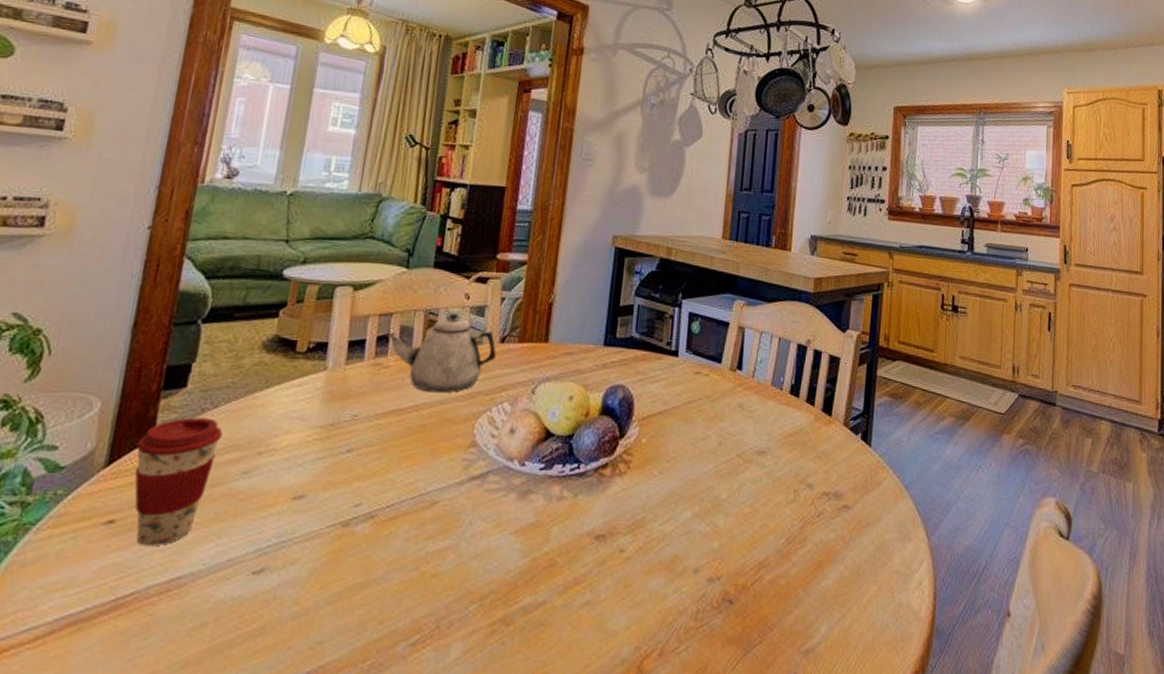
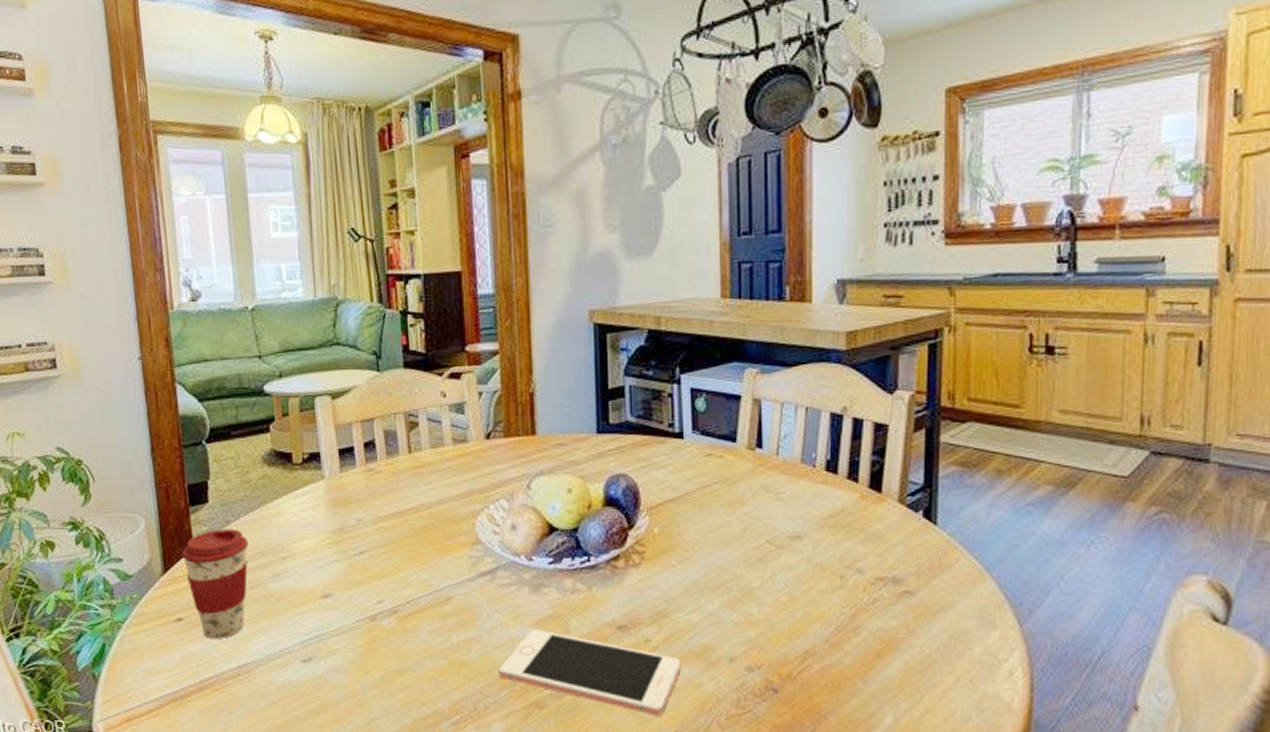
teapot: present [388,313,496,393] -> none [373,413,484,494]
cell phone: none [469,538,650,631] -> present [498,629,681,716]

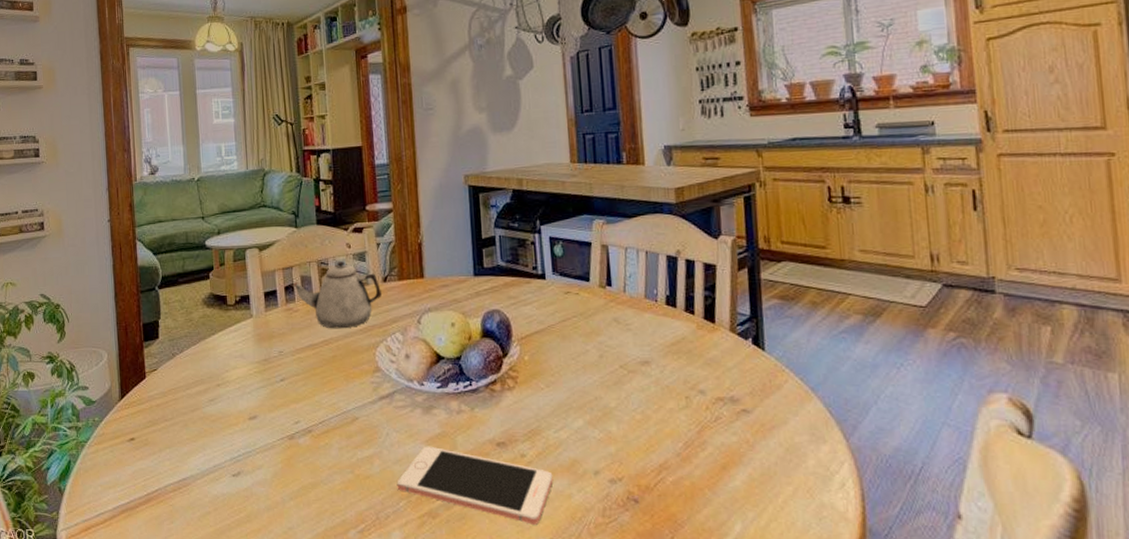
coffee cup: present [181,529,249,640] -> none [136,360,190,457]
teapot: none [373,413,484,494] -> present [292,261,382,329]

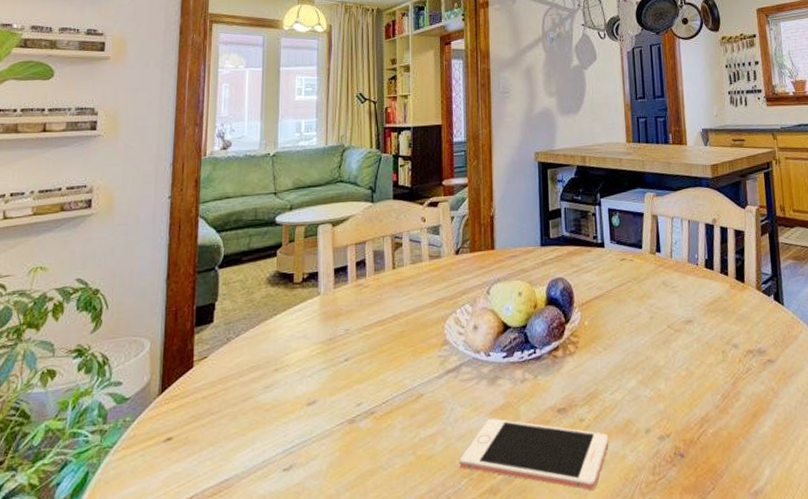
teapot: present [292,261,382,329] -> none [364,235,453,304]

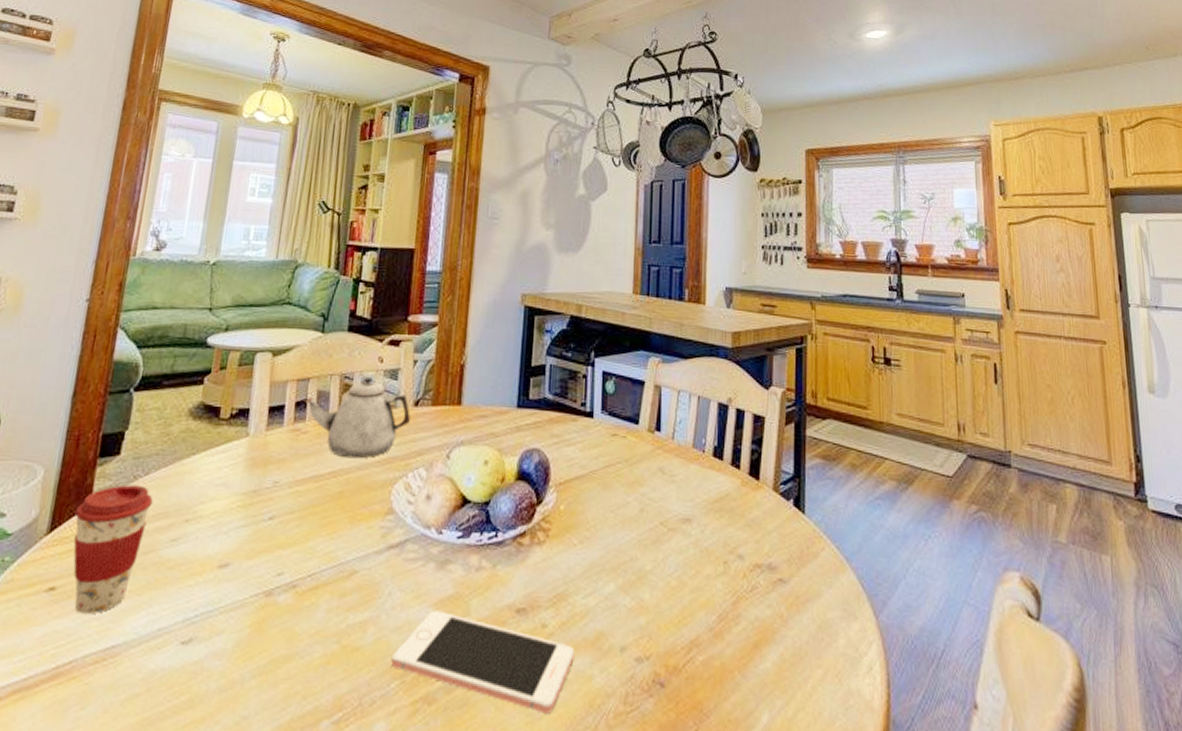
coffee cup: none [181,345,246,457] -> present [73,484,153,615]
teapot: none [364,235,453,304] -> present [305,377,410,459]

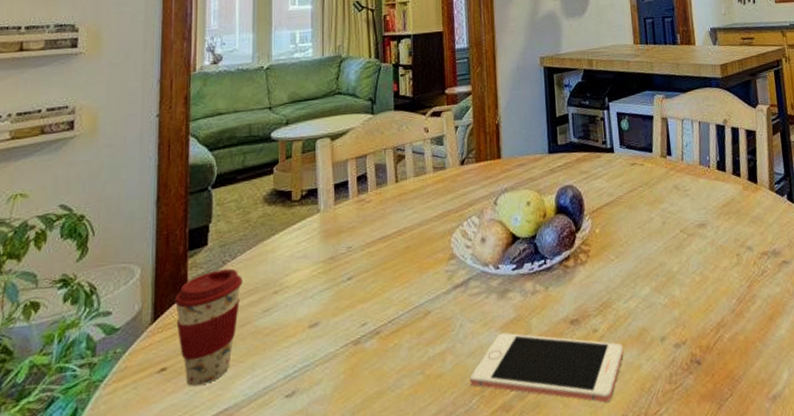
teapot: present [305,377,410,459] -> none [365,146,459,218]

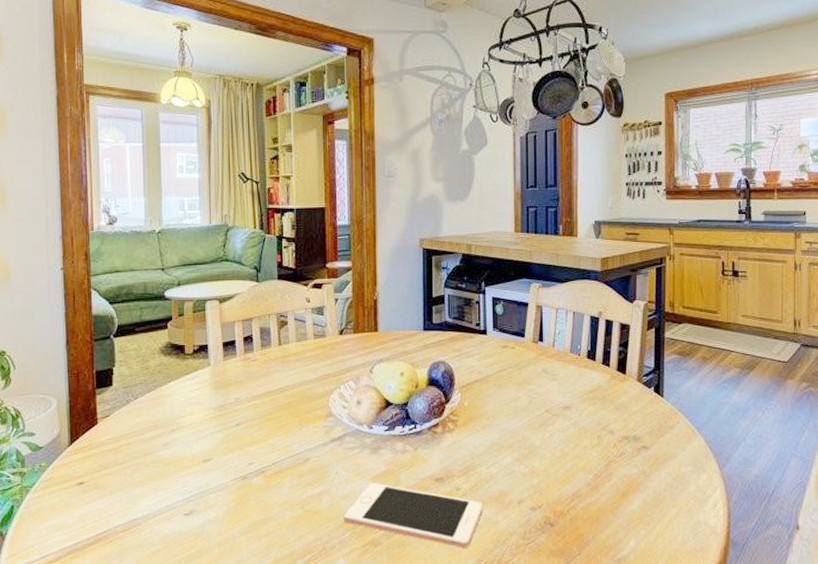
coffee cup: present [174,268,243,387] -> none [87,407,144,499]

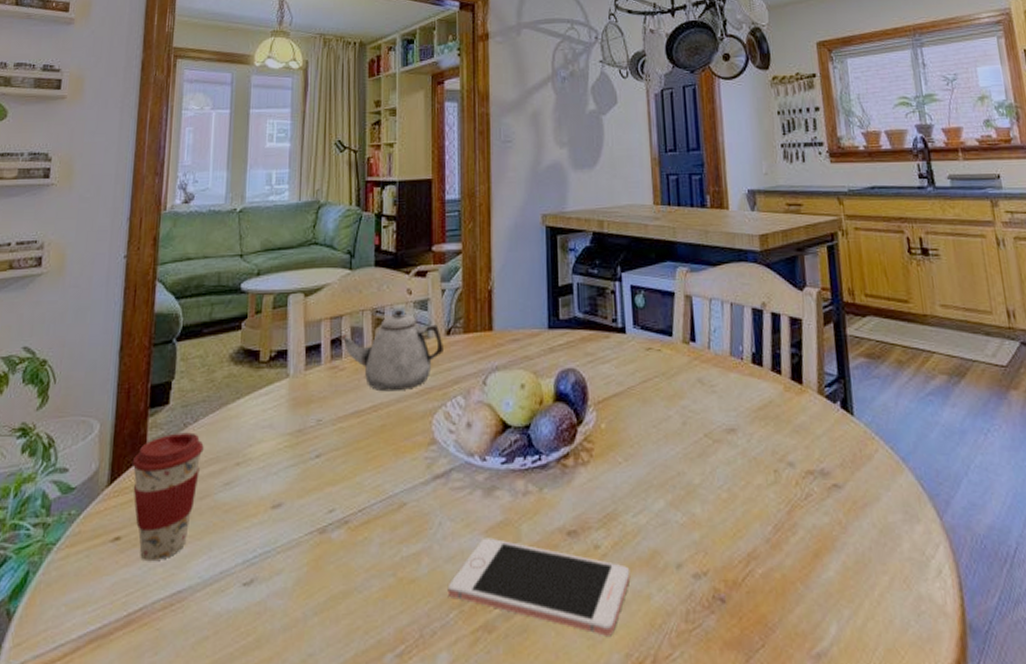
coffee cup: none [87,407,144,499] -> present [132,432,204,562]
teapot: none [251,315,337,378] -> present [340,310,443,392]

